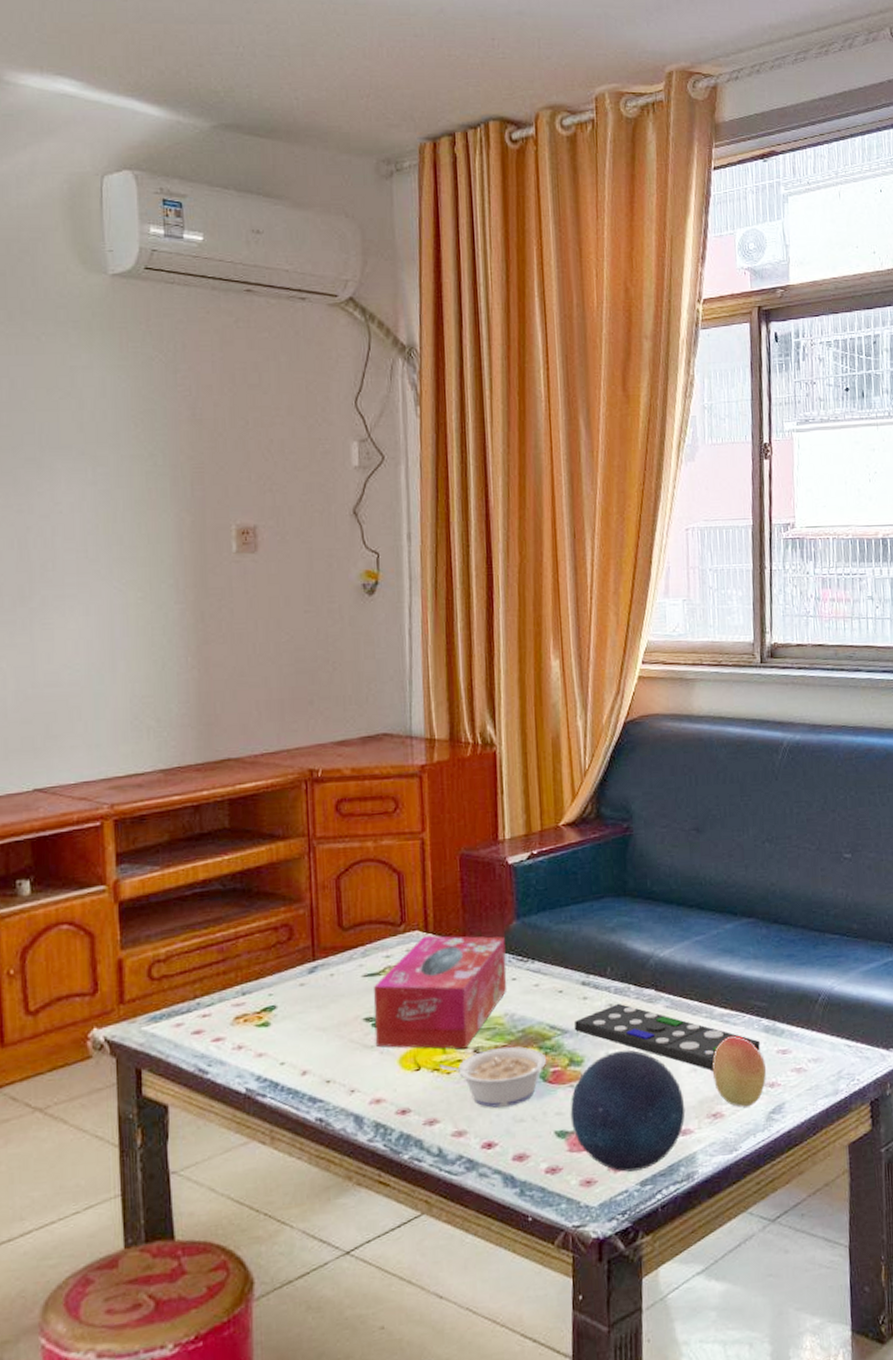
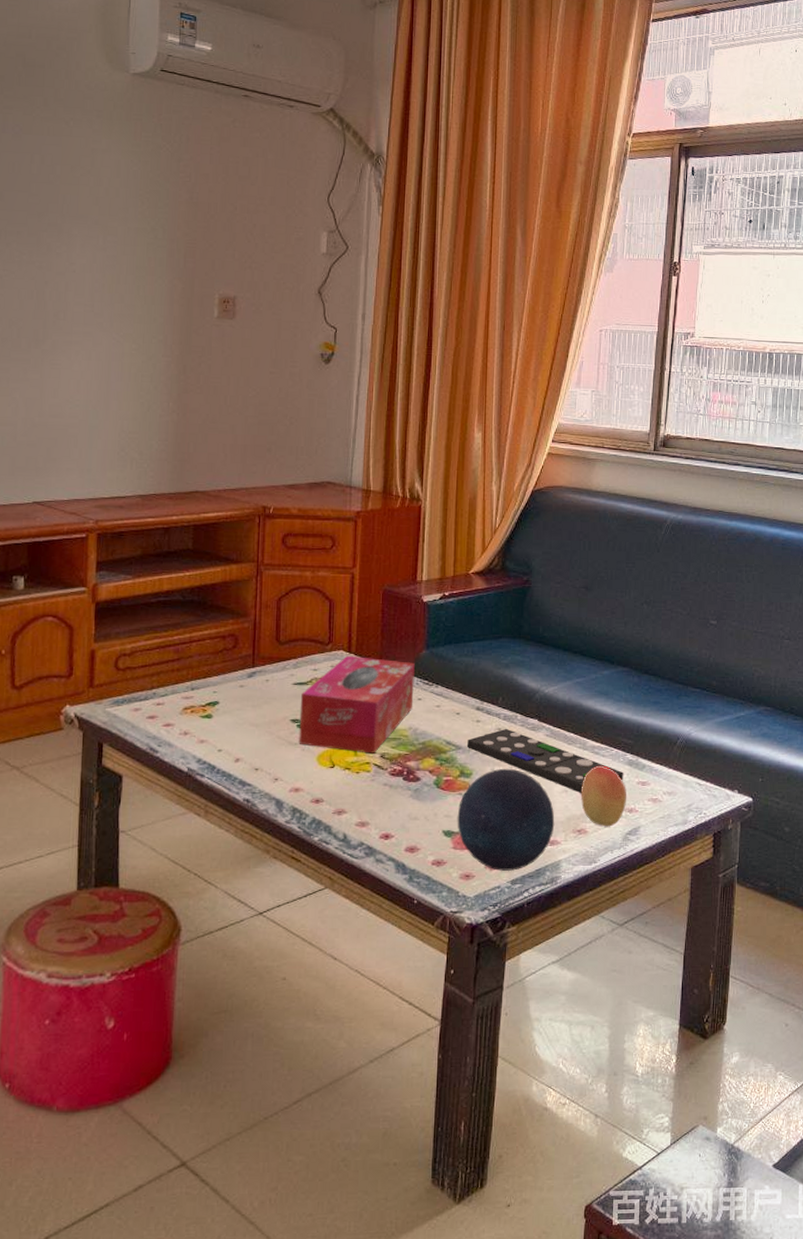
legume: present [439,1046,547,1108] -> none [350,756,442,805]

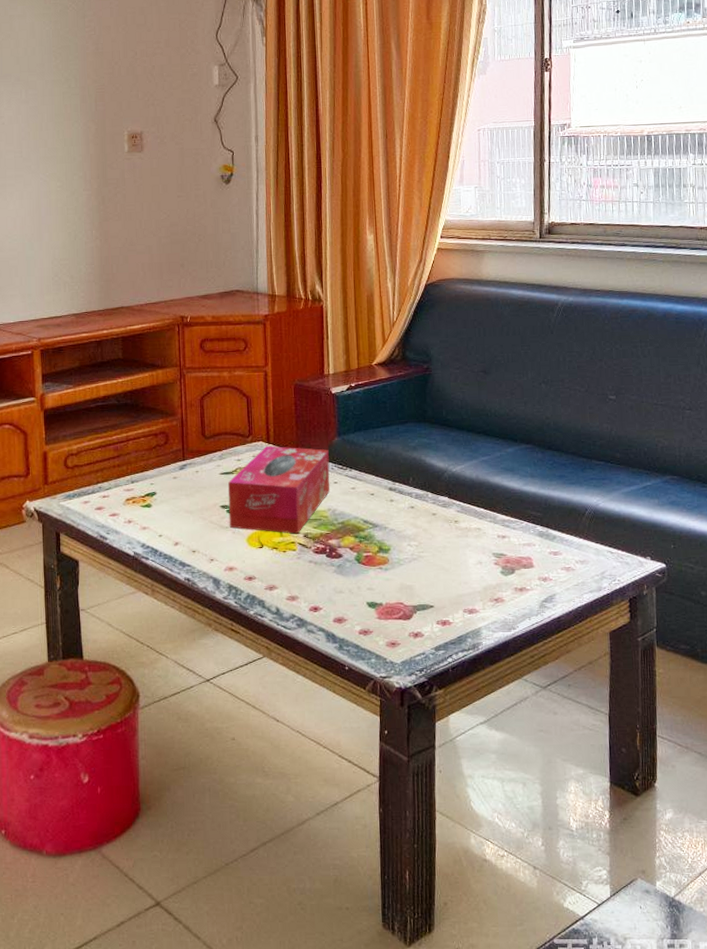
decorative orb: present [457,768,555,871] -> none [379,543,472,638]
remote control: present [467,728,623,793] -> none [383,506,535,564]
fruit: present [581,765,627,827] -> none [495,537,541,595]

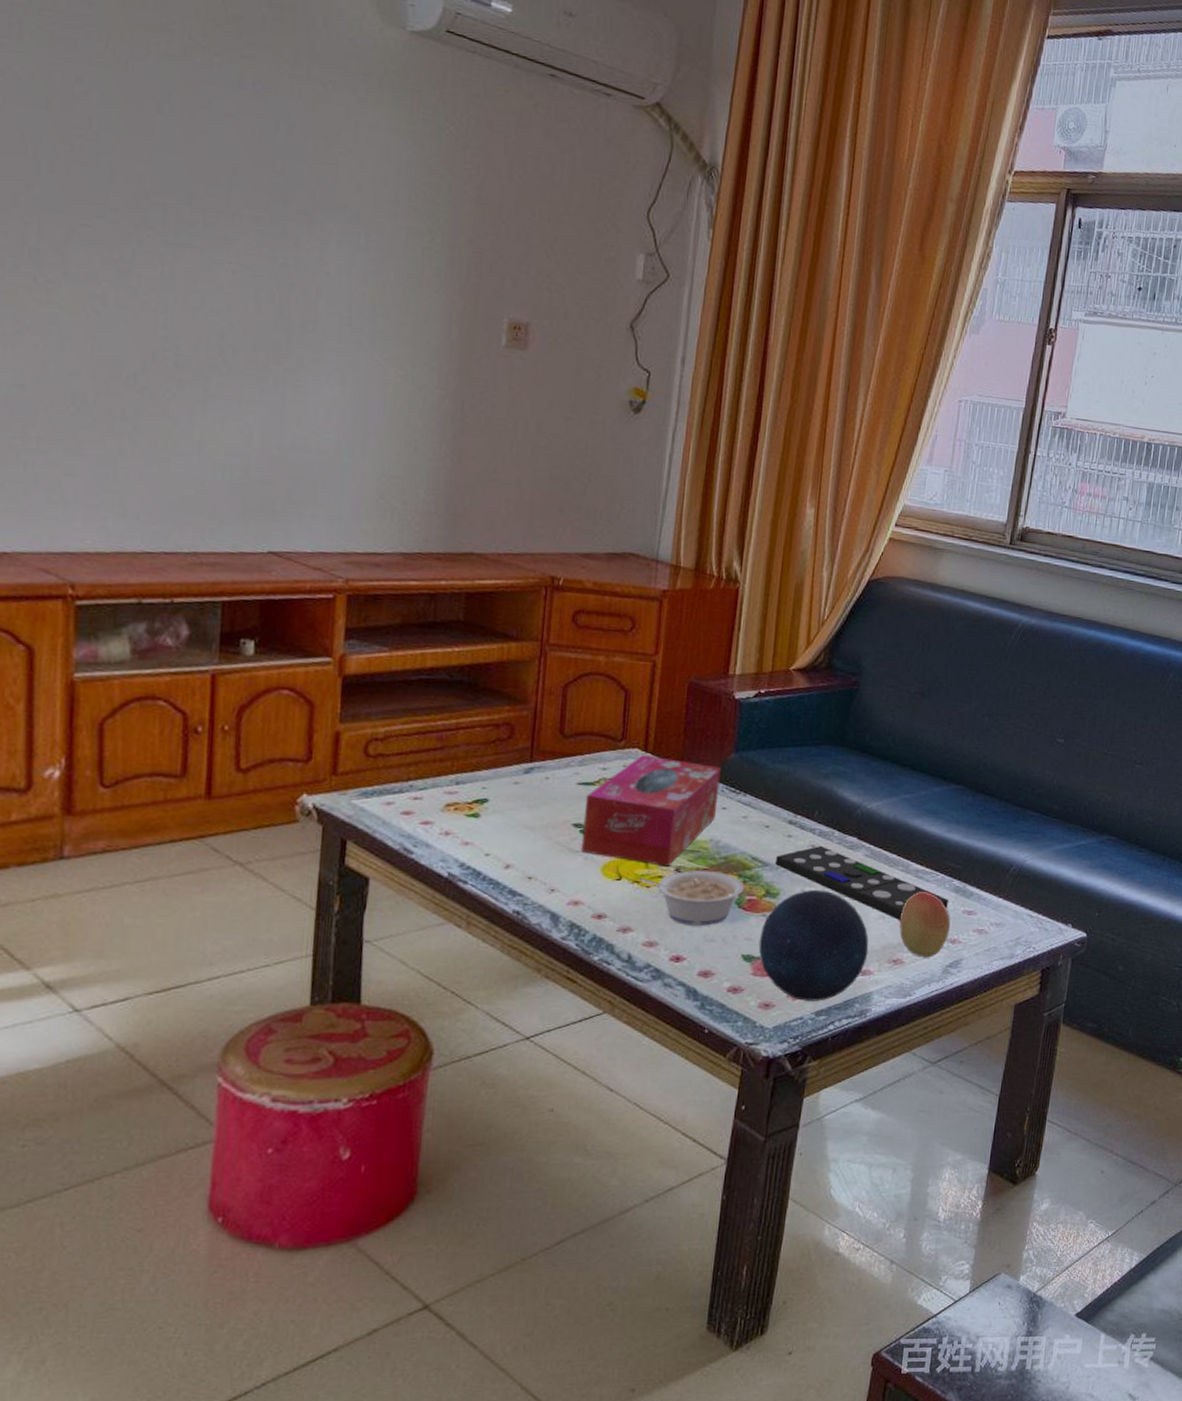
legume: none [277,535,361,580] -> present [640,870,745,926]
decorative orb: none [379,543,472,638] -> present [758,889,869,1001]
remote control: none [383,506,535,564] -> present [776,845,948,920]
fruit: none [495,537,541,595] -> present [899,891,951,958]

